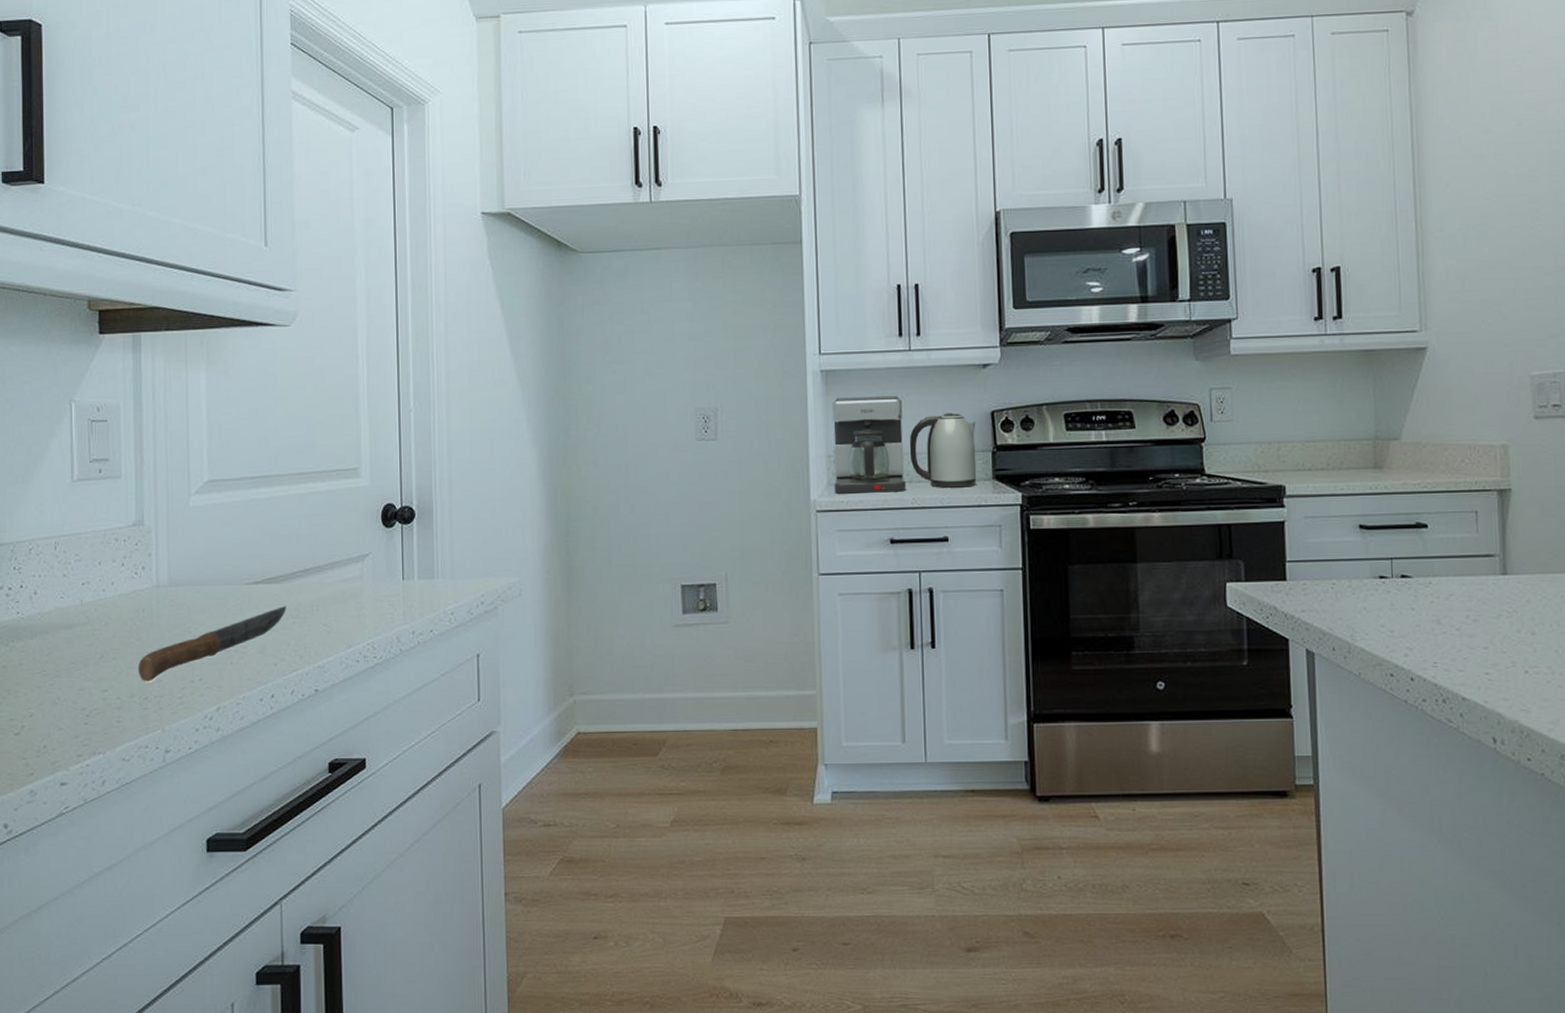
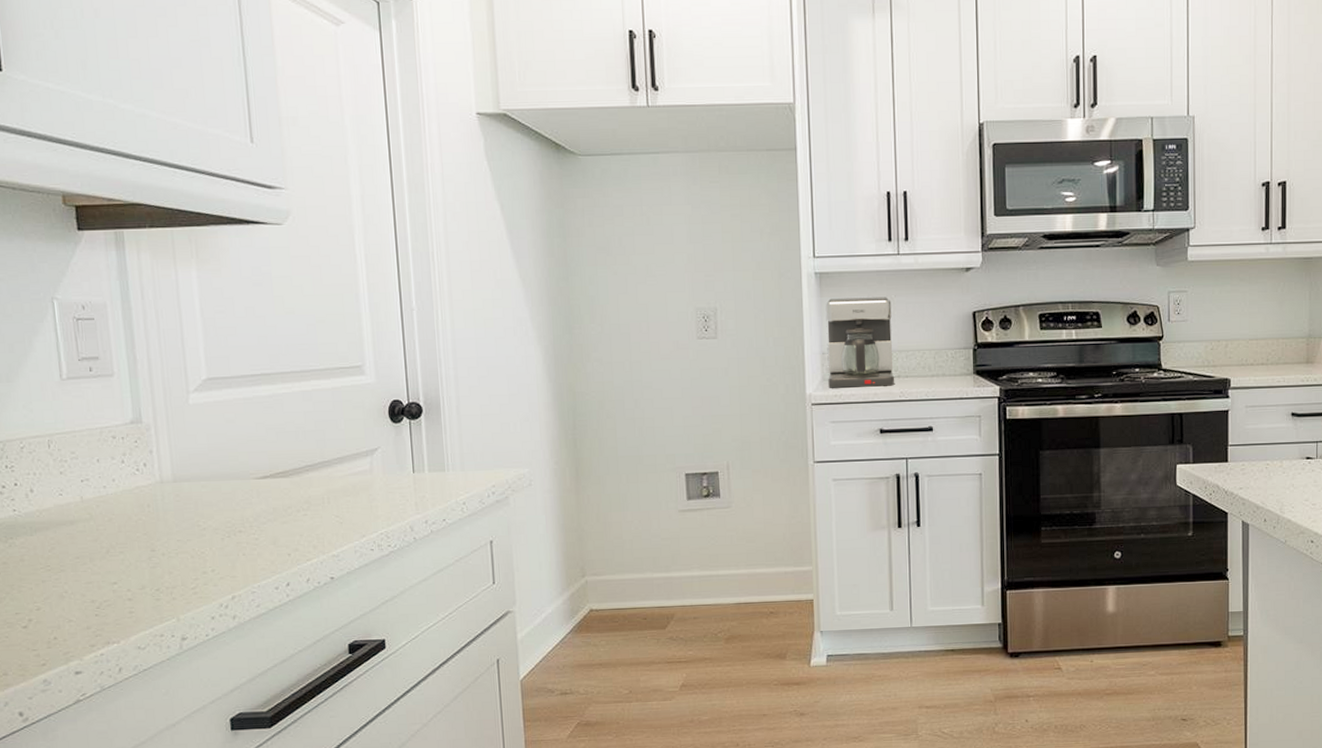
knife: present [138,605,286,681] -> none [146,498,297,574]
kettle: present [909,412,977,488] -> none [897,313,959,382]

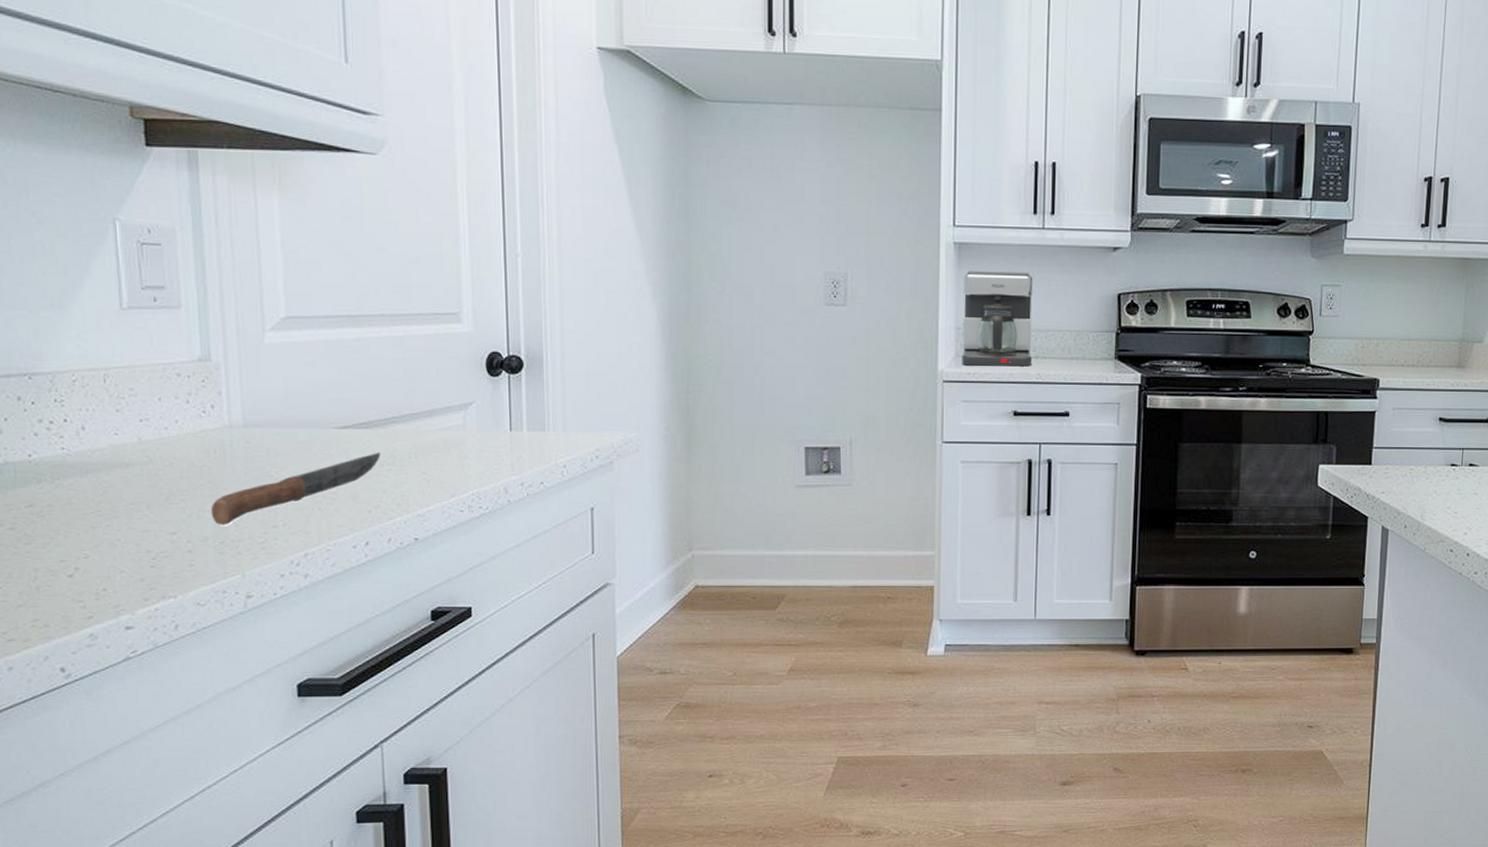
knife: none [146,498,297,574] -> present [210,452,380,525]

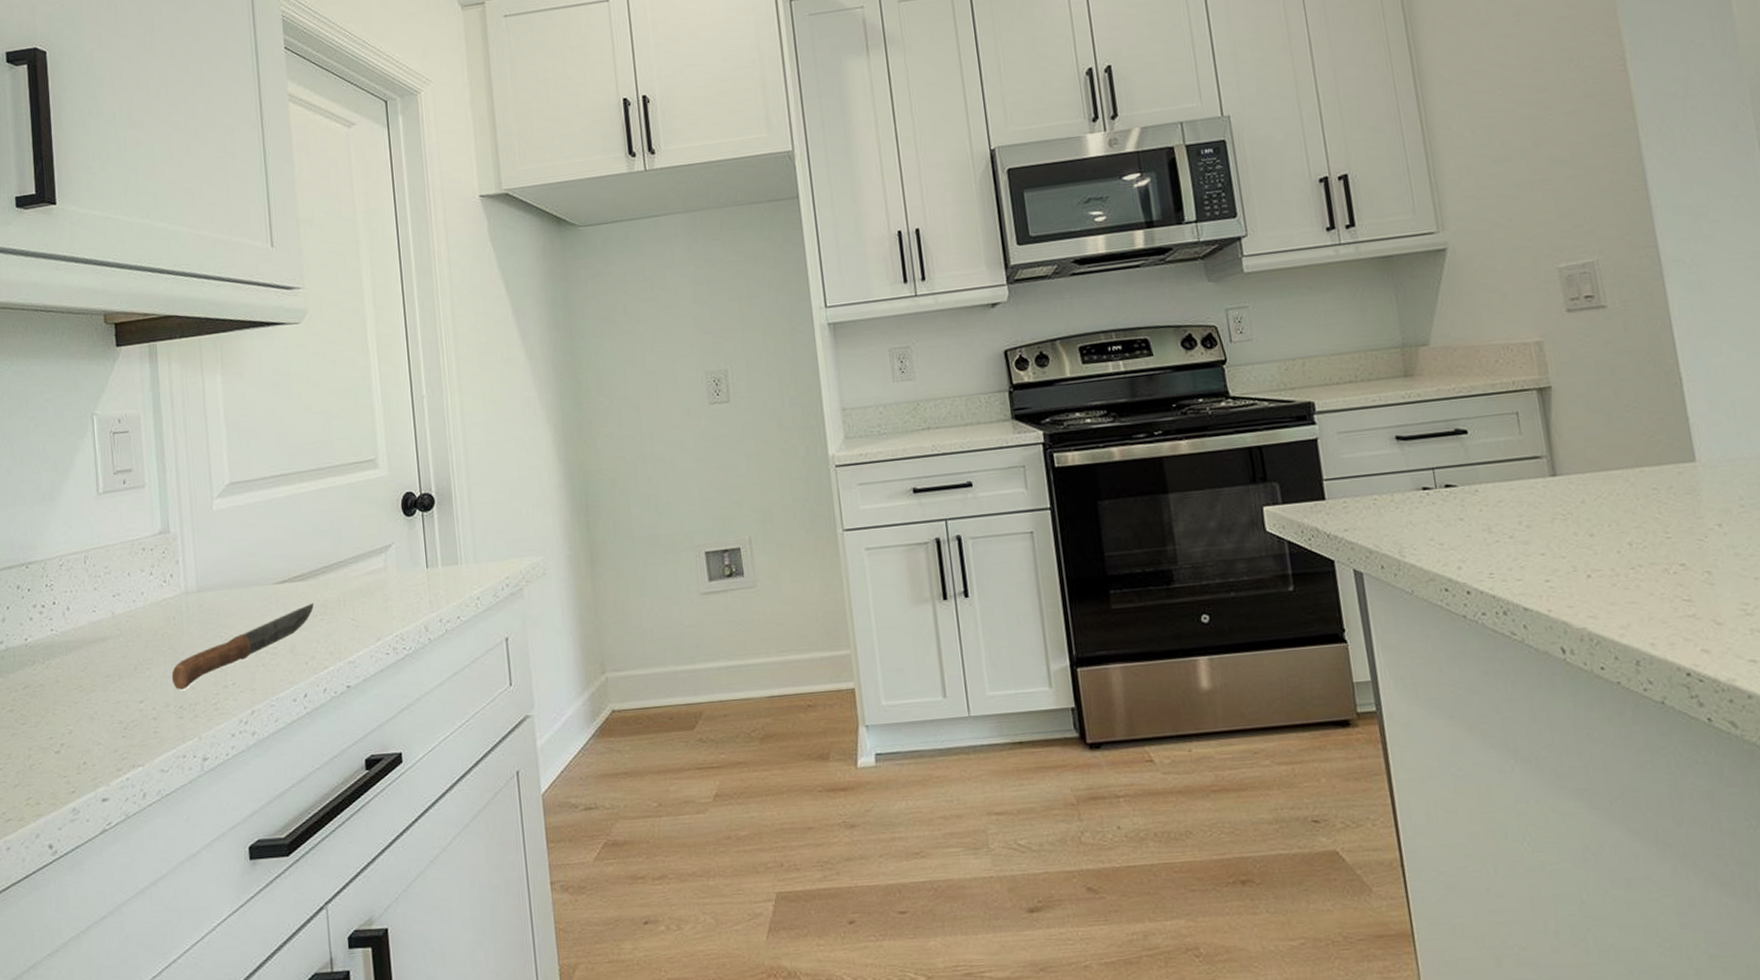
coffee maker: present [962,271,1033,368] -> none [842,342,924,448]

